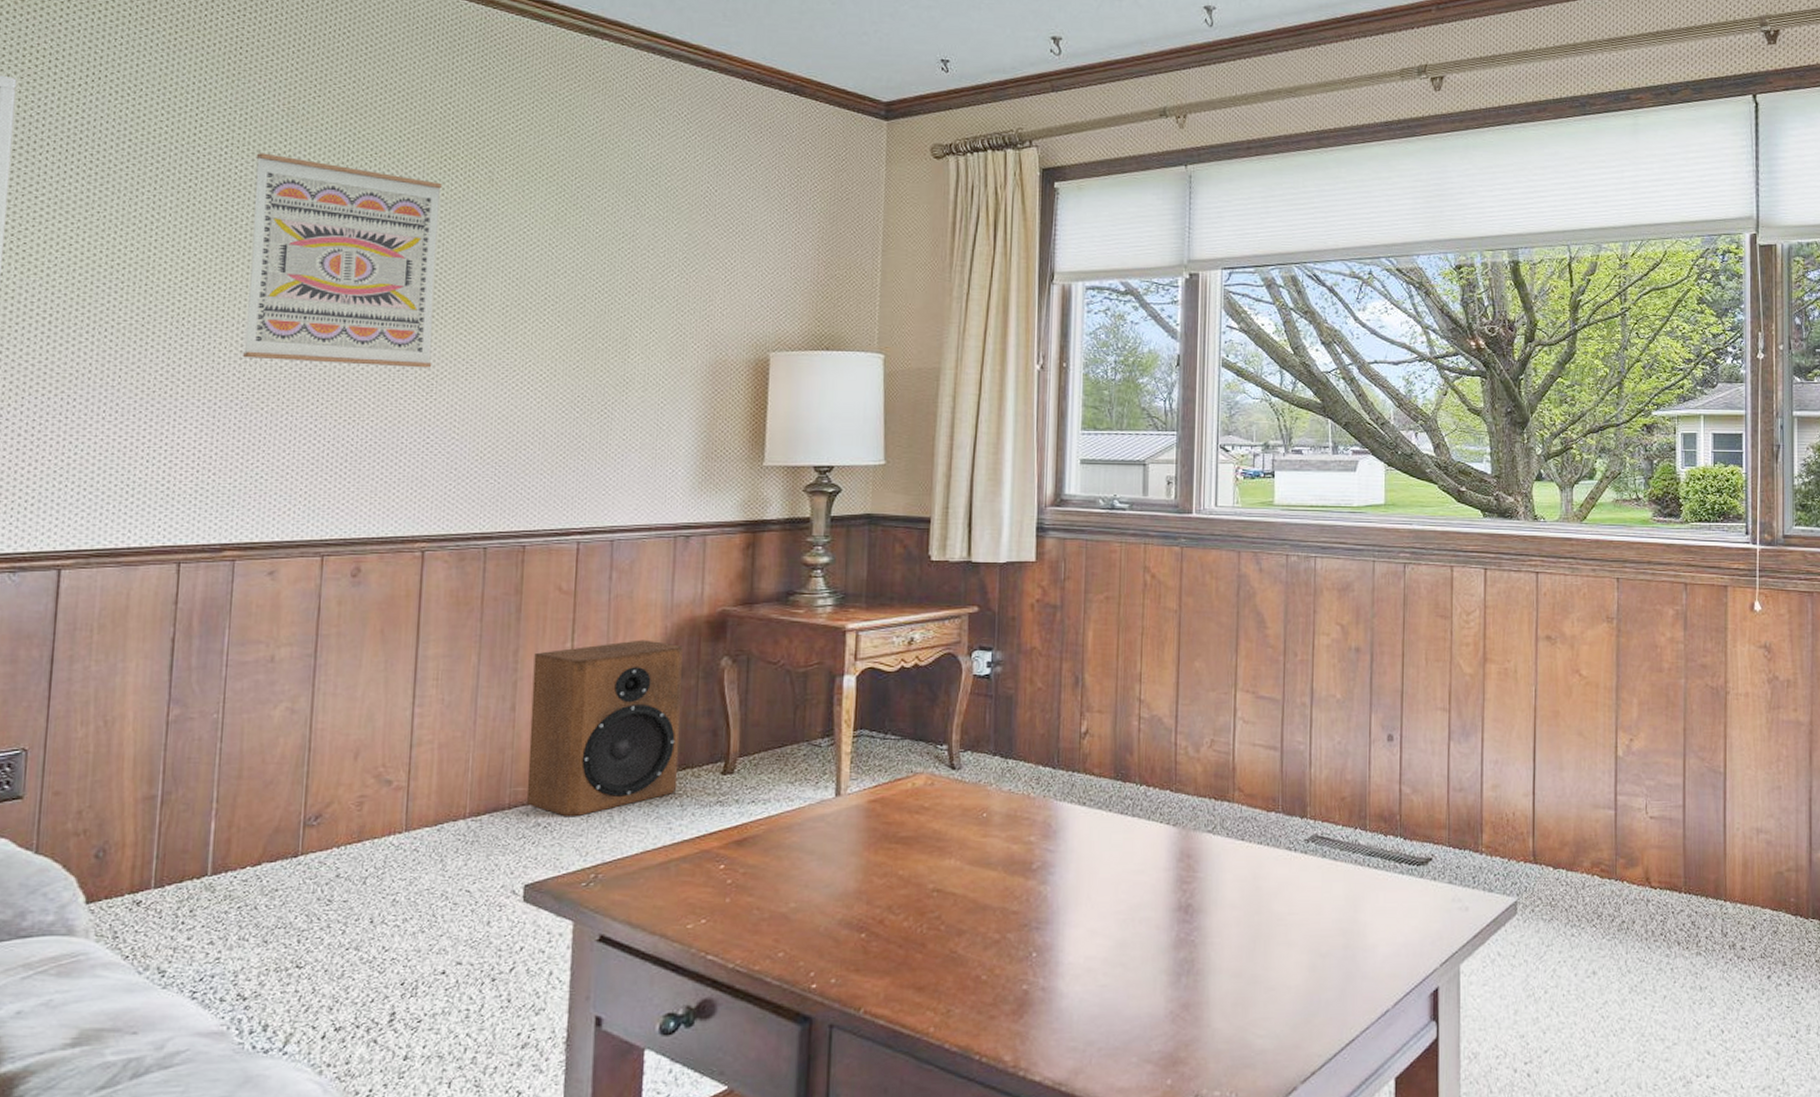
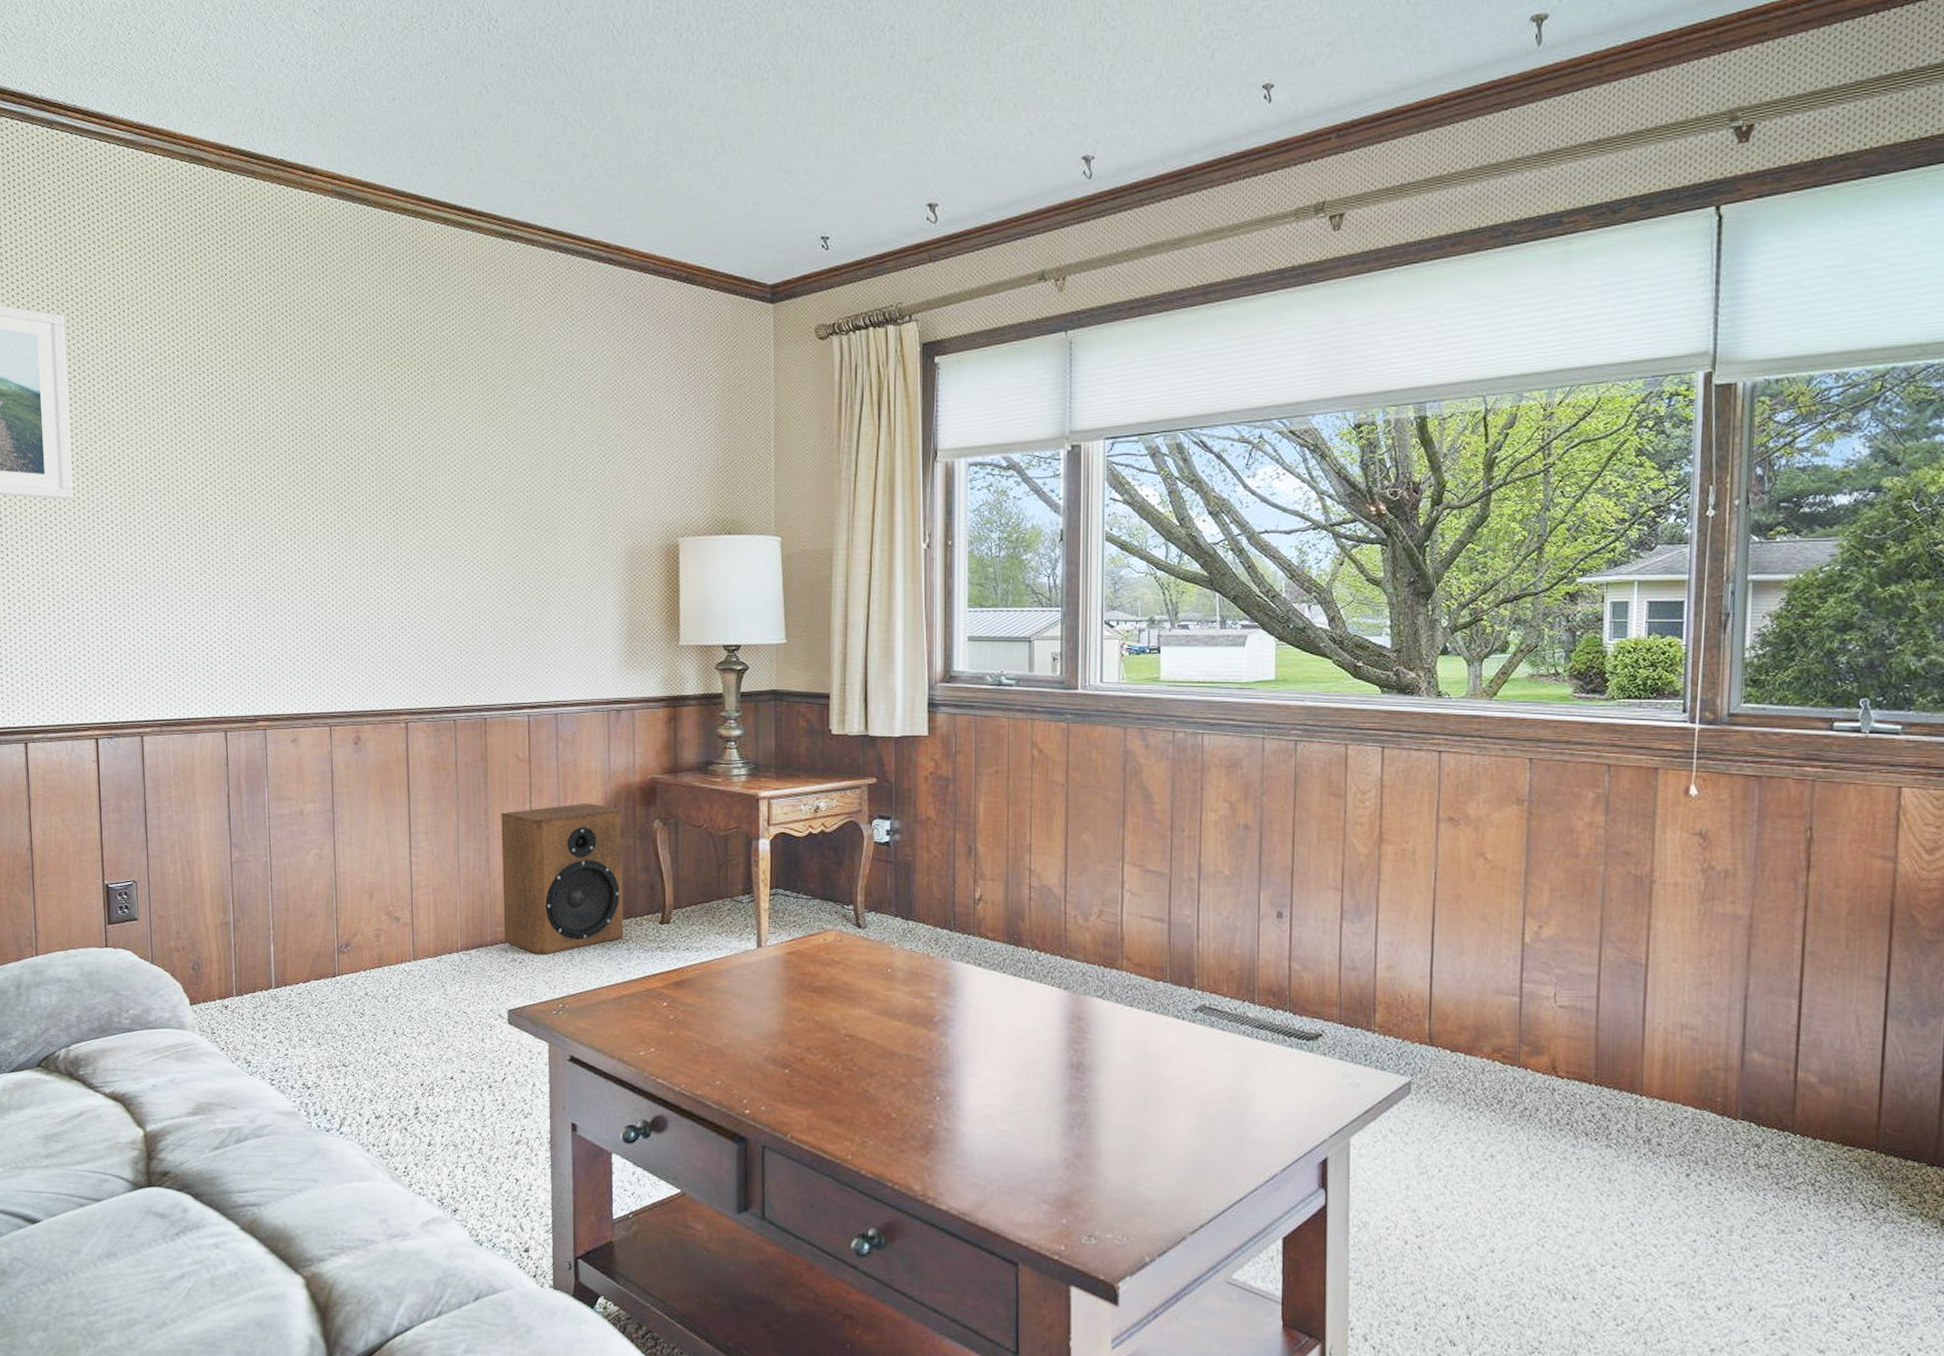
wall art: present [243,153,442,368] -> none [247,370,400,560]

